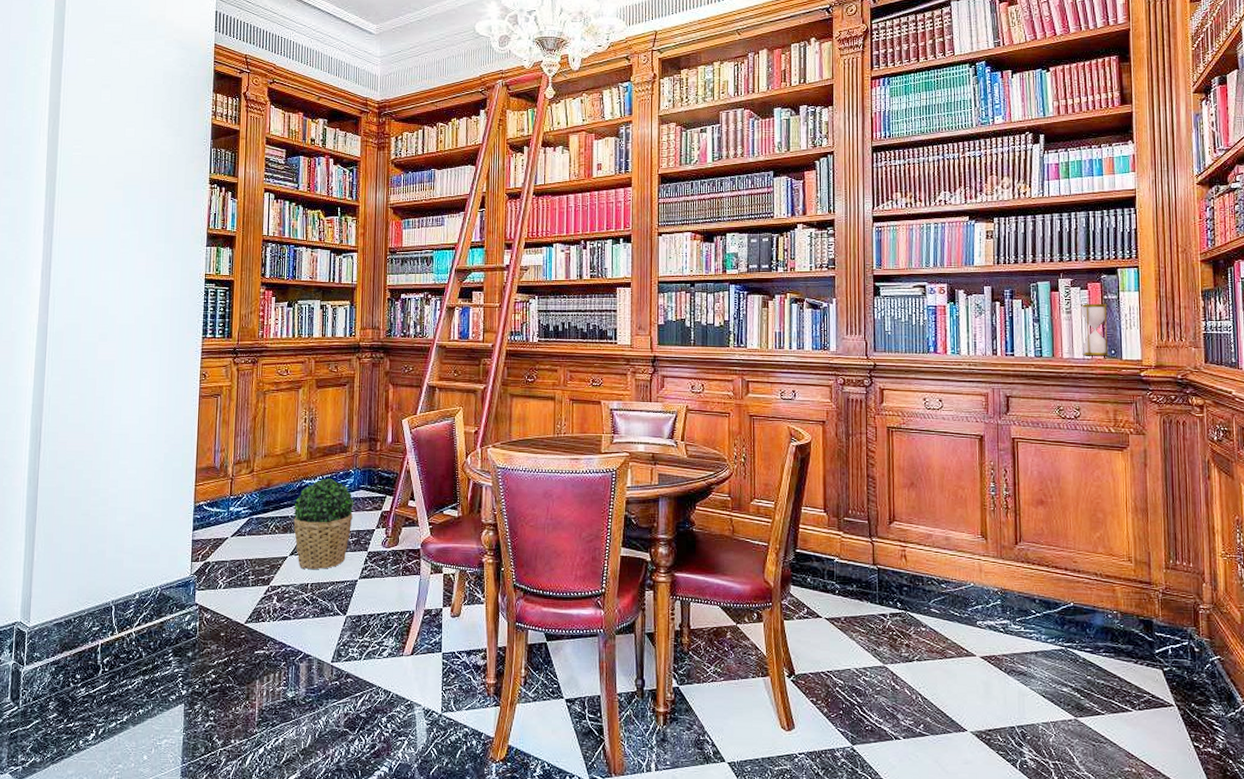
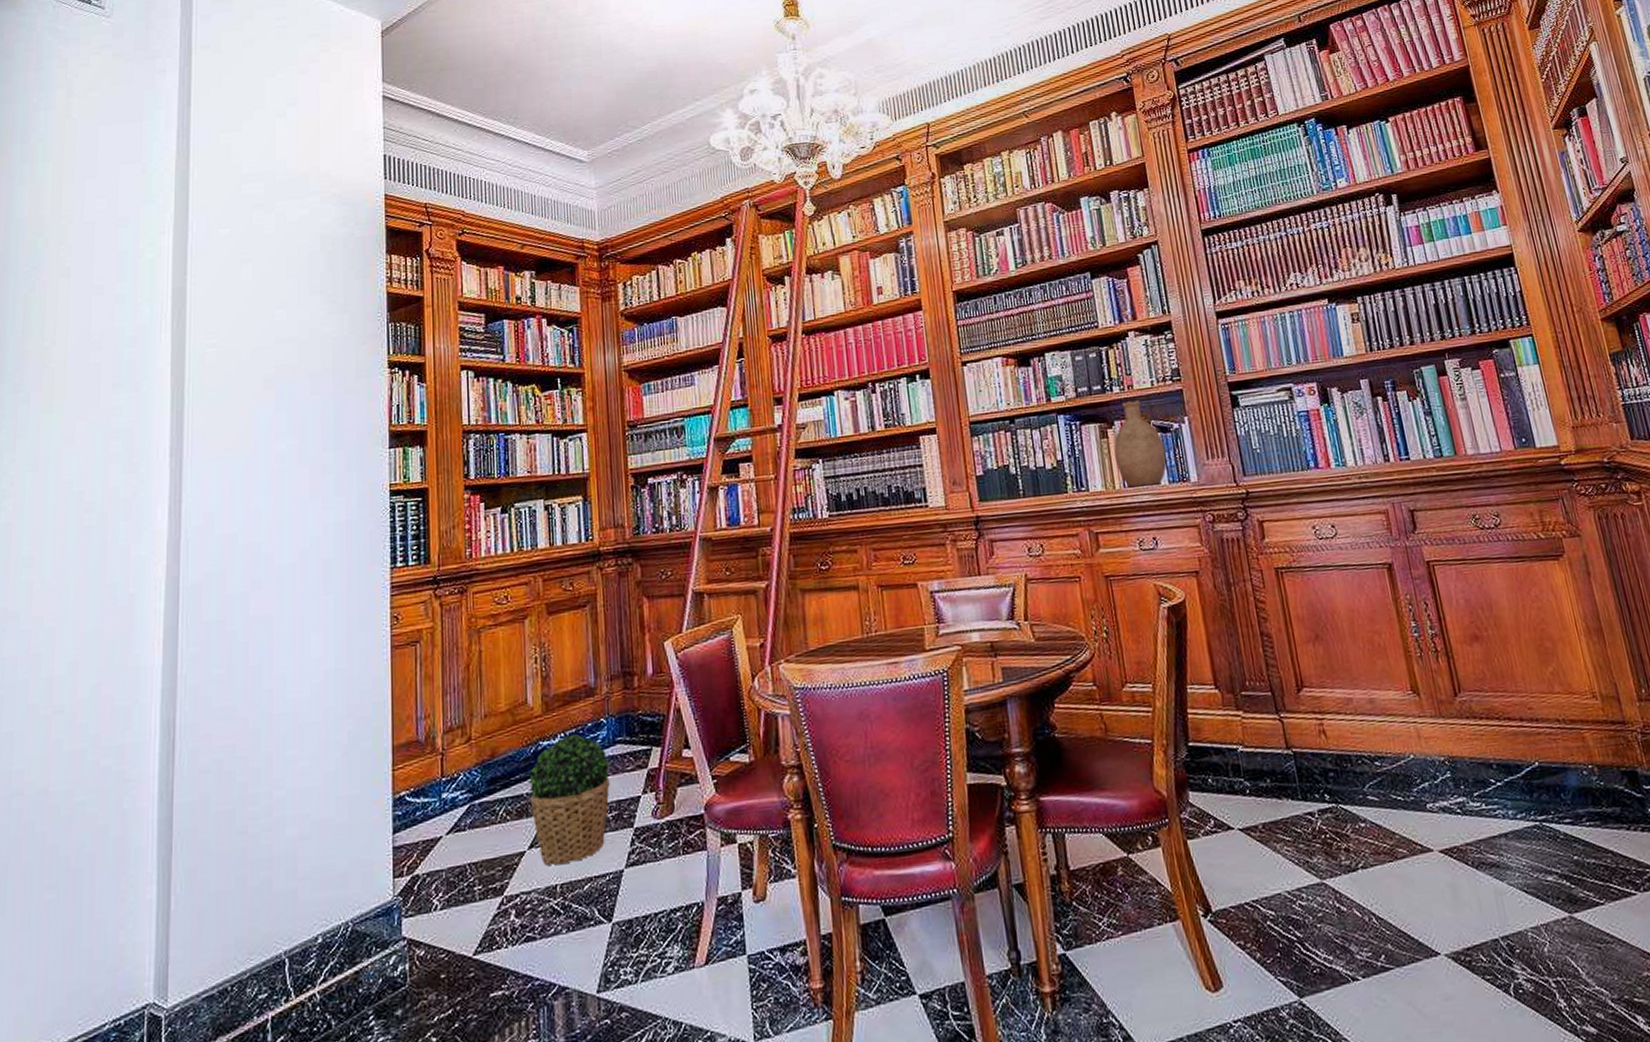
decorative vase: none [772,280,813,350] -> present [1114,400,1167,488]
timer: present [1081,303,1110,357] -> none [1475,382,1521,449]

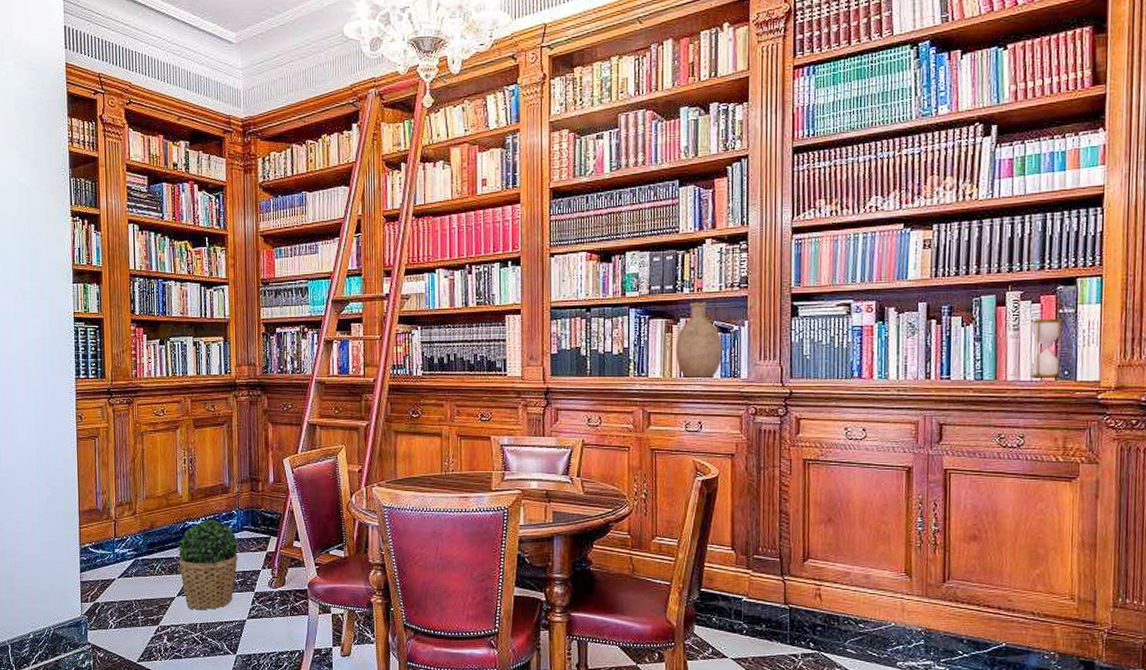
timer: none [1475,382,1521,449] -> present [1029,318,1064,378]

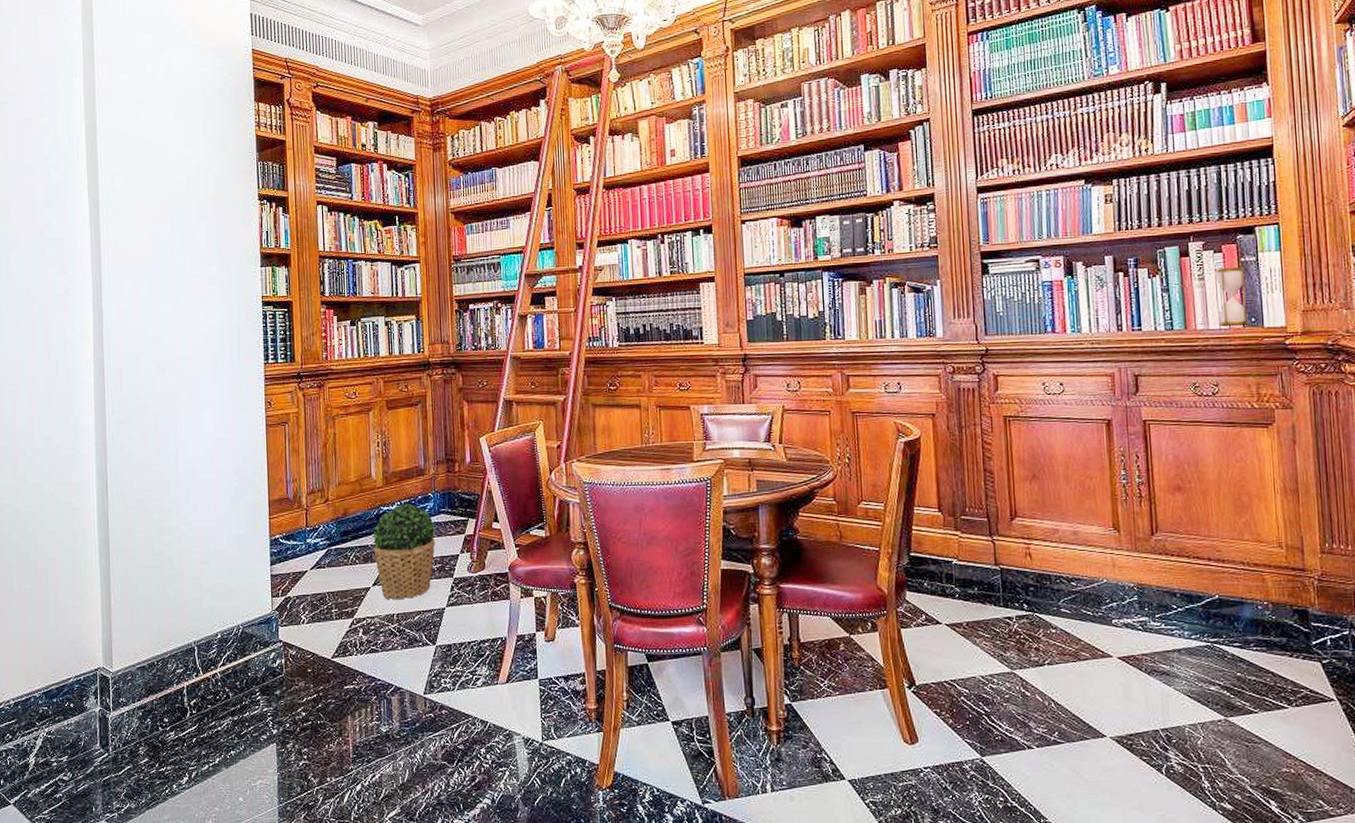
decorative vase: present [676,302,722,378] -> none [871,263,917,339]

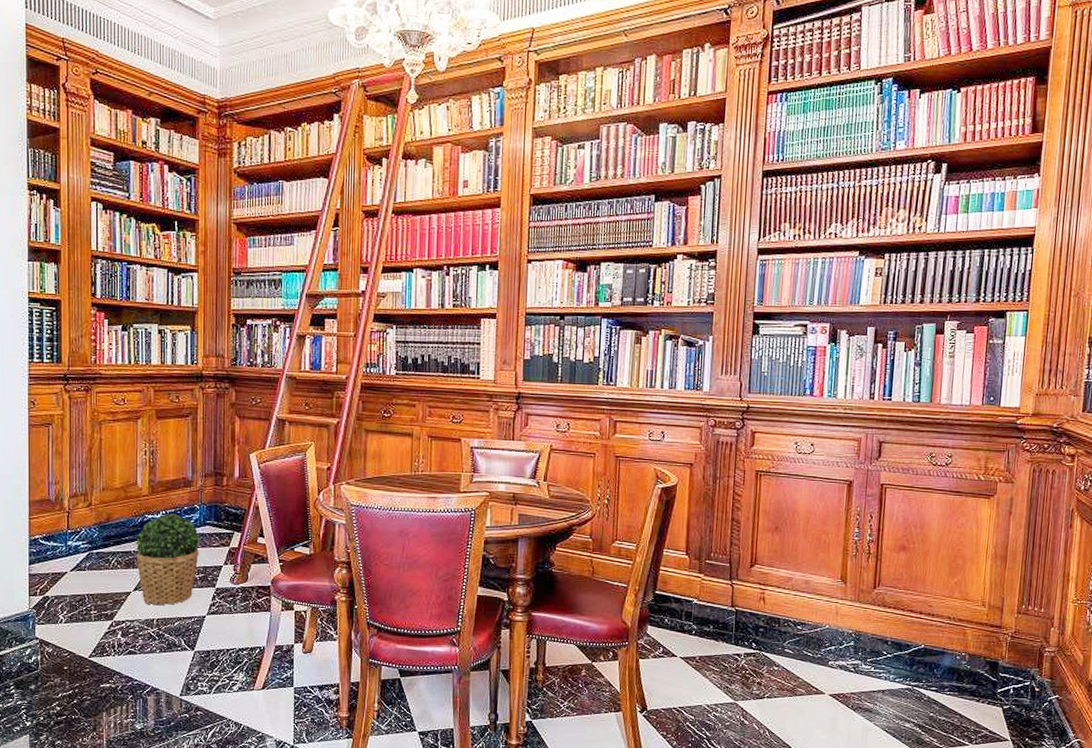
timer: present [1215,266,1250,326] -> none [960,347,993,403]

